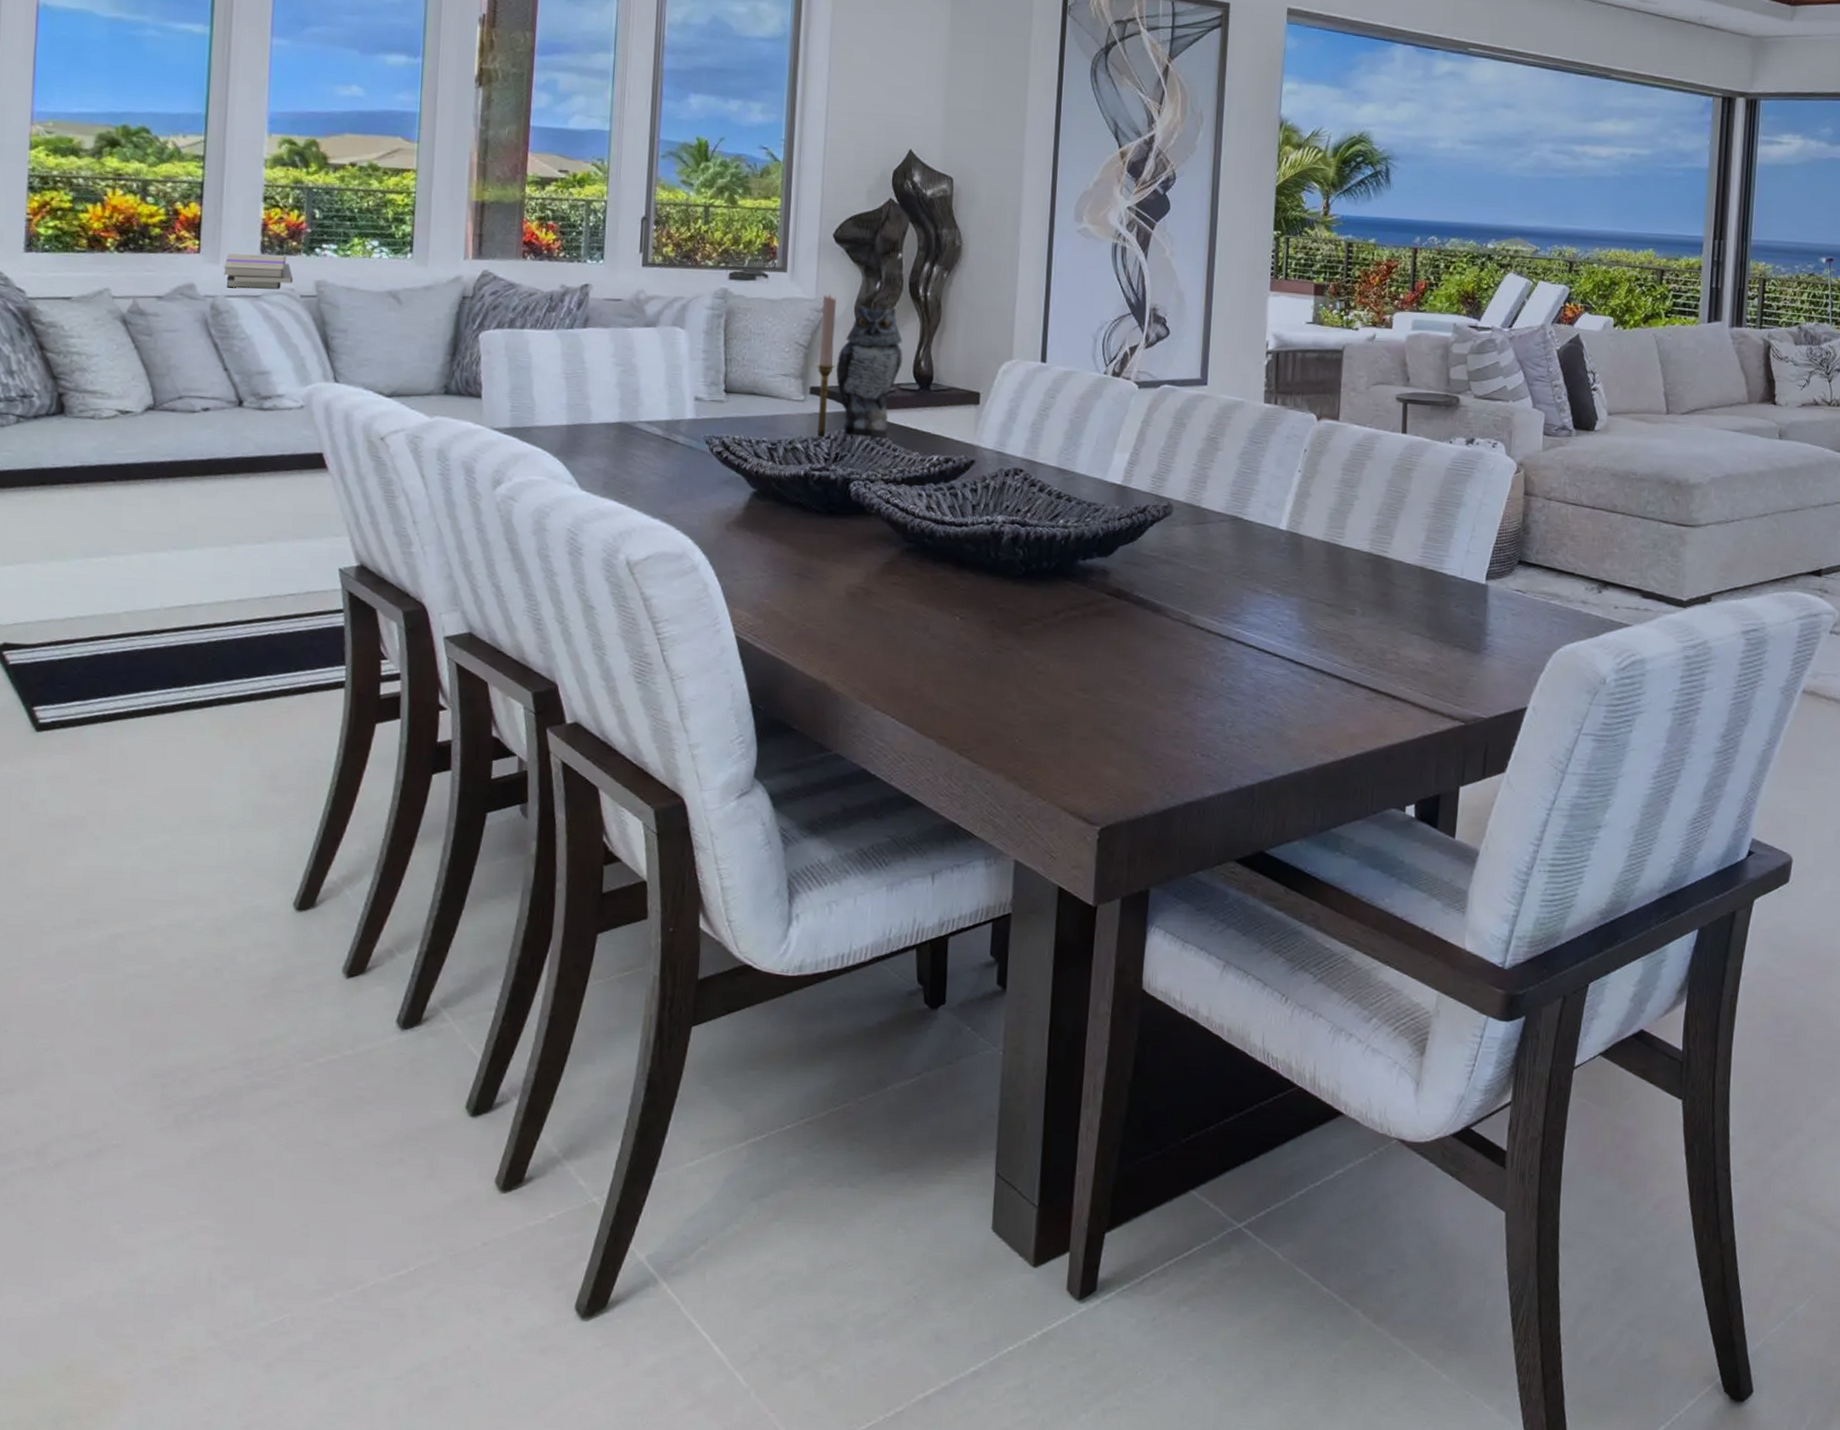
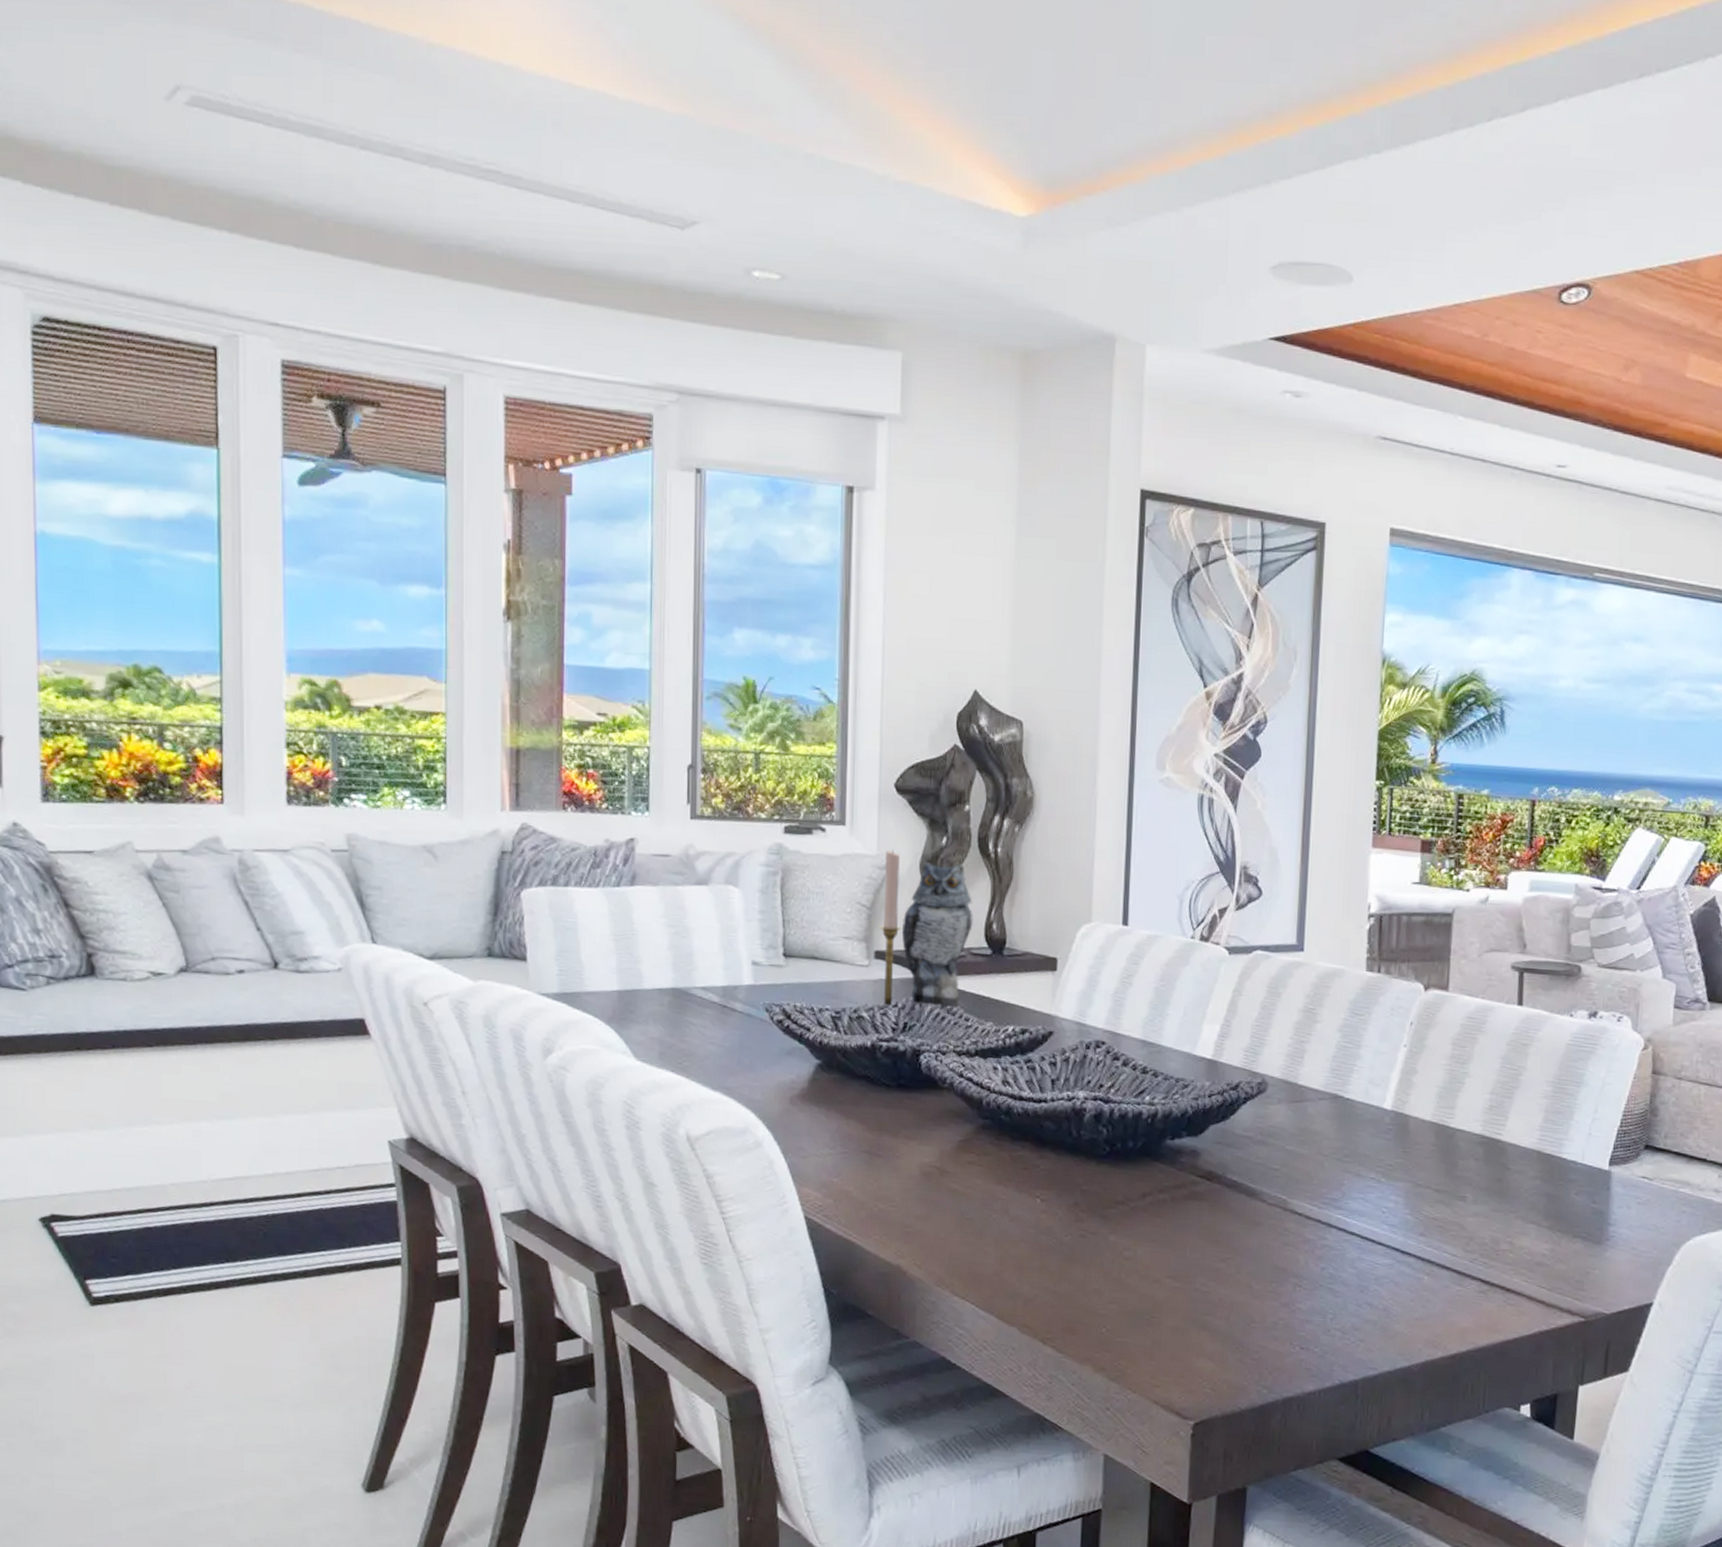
books: present [223,253,293,290] -> none [249,804,323,844]

